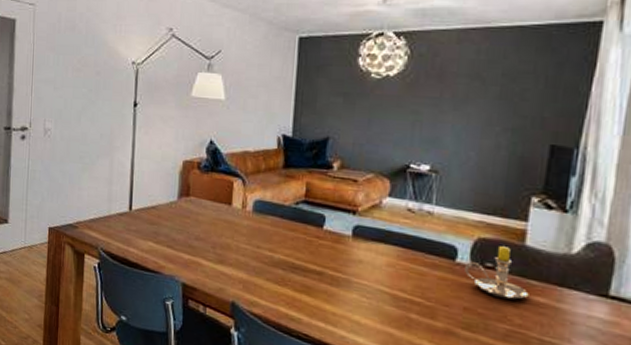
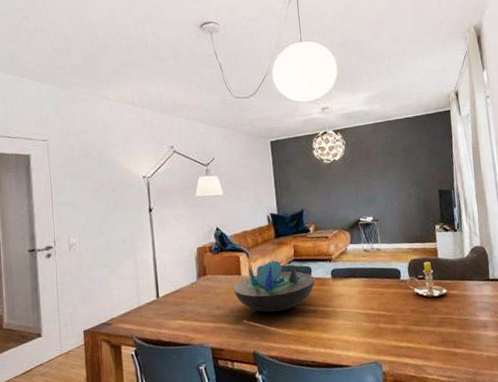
decorative bowl: none [219,195,328,263] -> present [233,259,315,313]

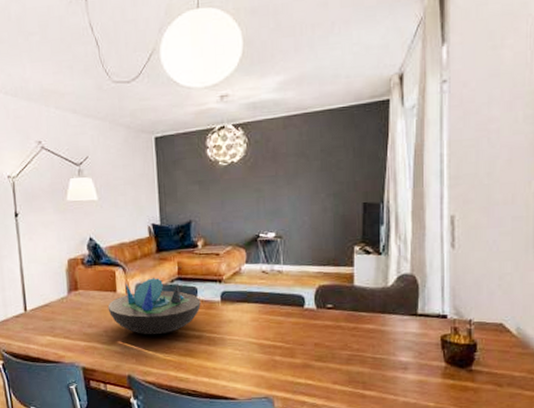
candlestick: present [407,261,447,298] -> none [312,288,361,331]

